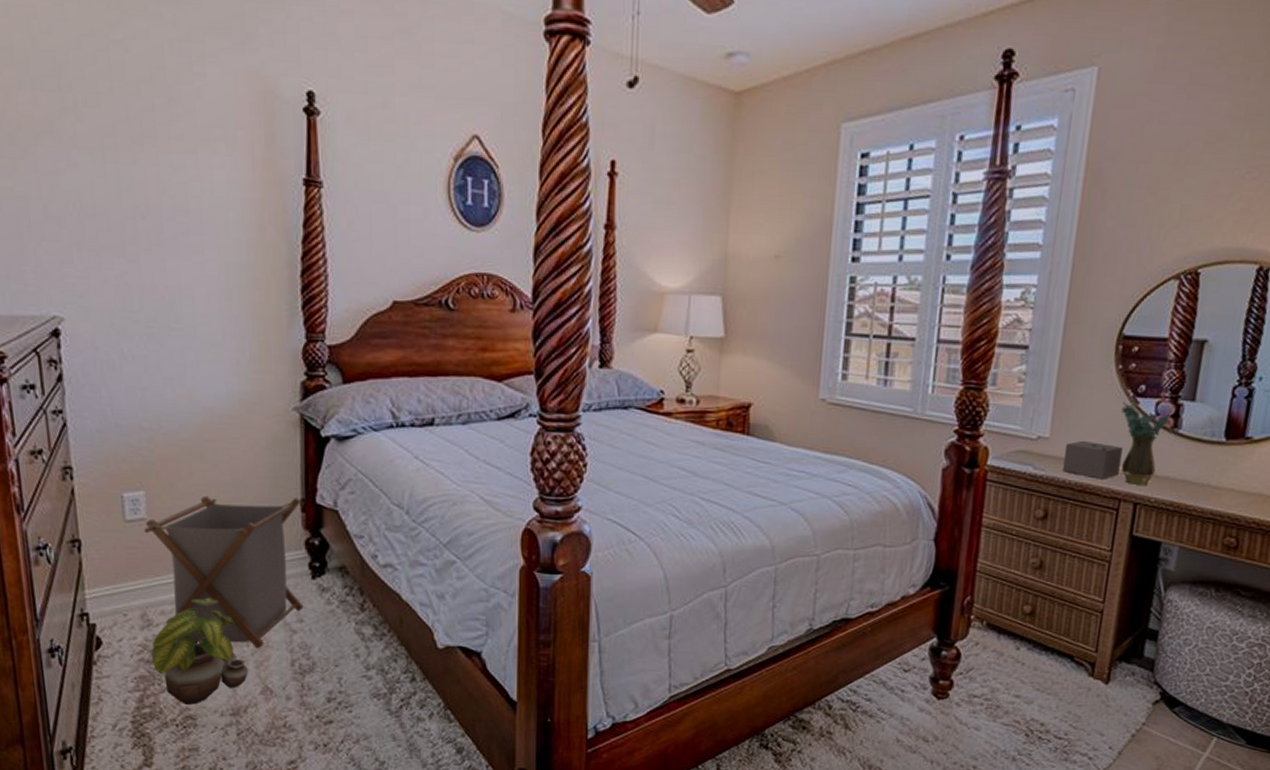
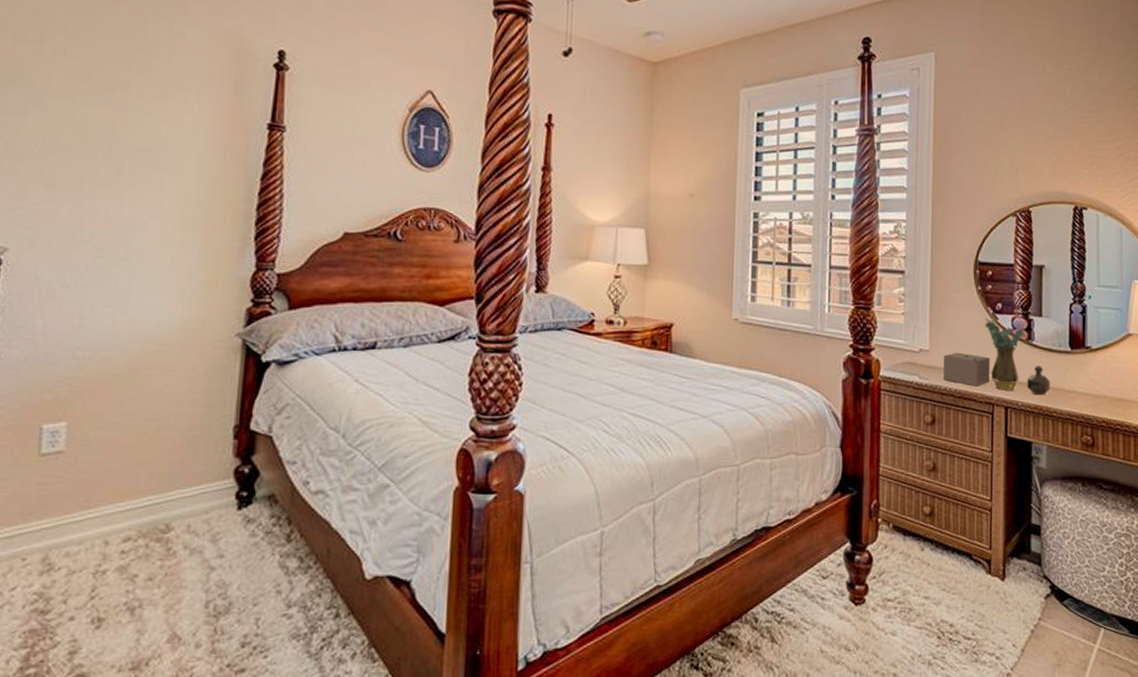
laundry basket: present [144,495,304,649] -> none [59,423,234,590]
potted plant: present [151,598,249,705] -> none [46,536,158,661]
perfume bottle: none [1163,458,1194,490] -> present [1027,366,1050,394]

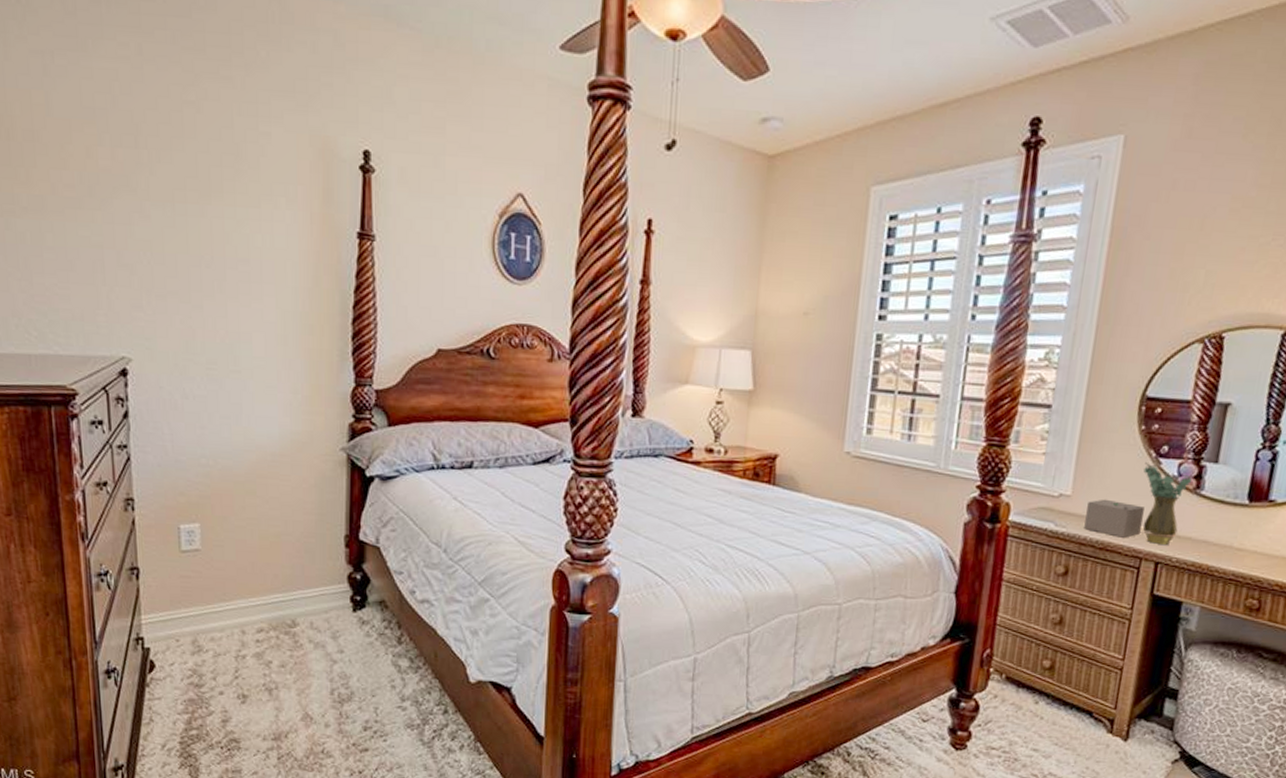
perfume bottle: present [1027,366,1050,394] -> none [1185,519,1216,551]

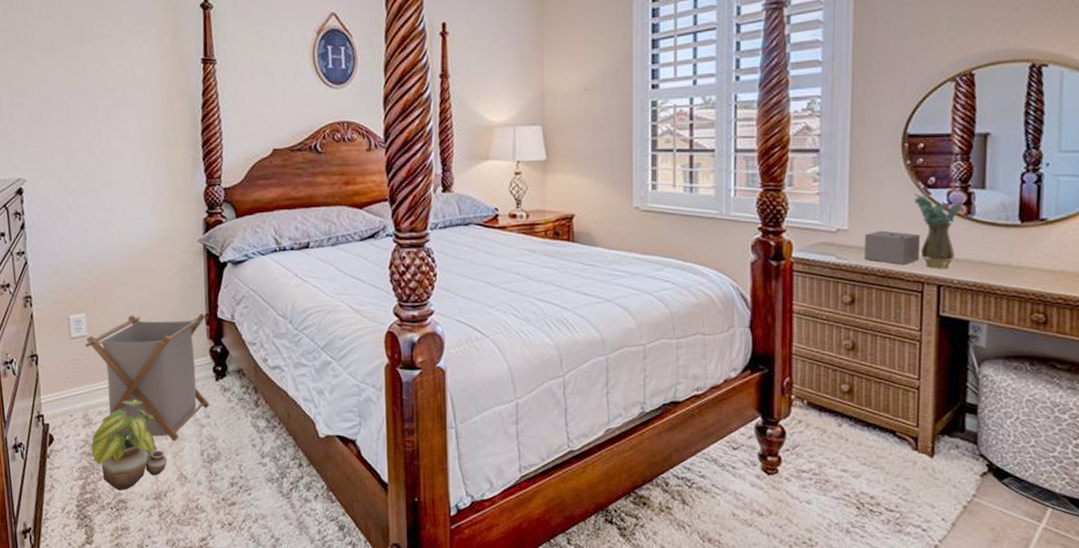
laundry basket: none [198,529,345,677] -> present [85,312,210,441]
potted plant: none [200,627,291,728] -> present [91,400,168,490]

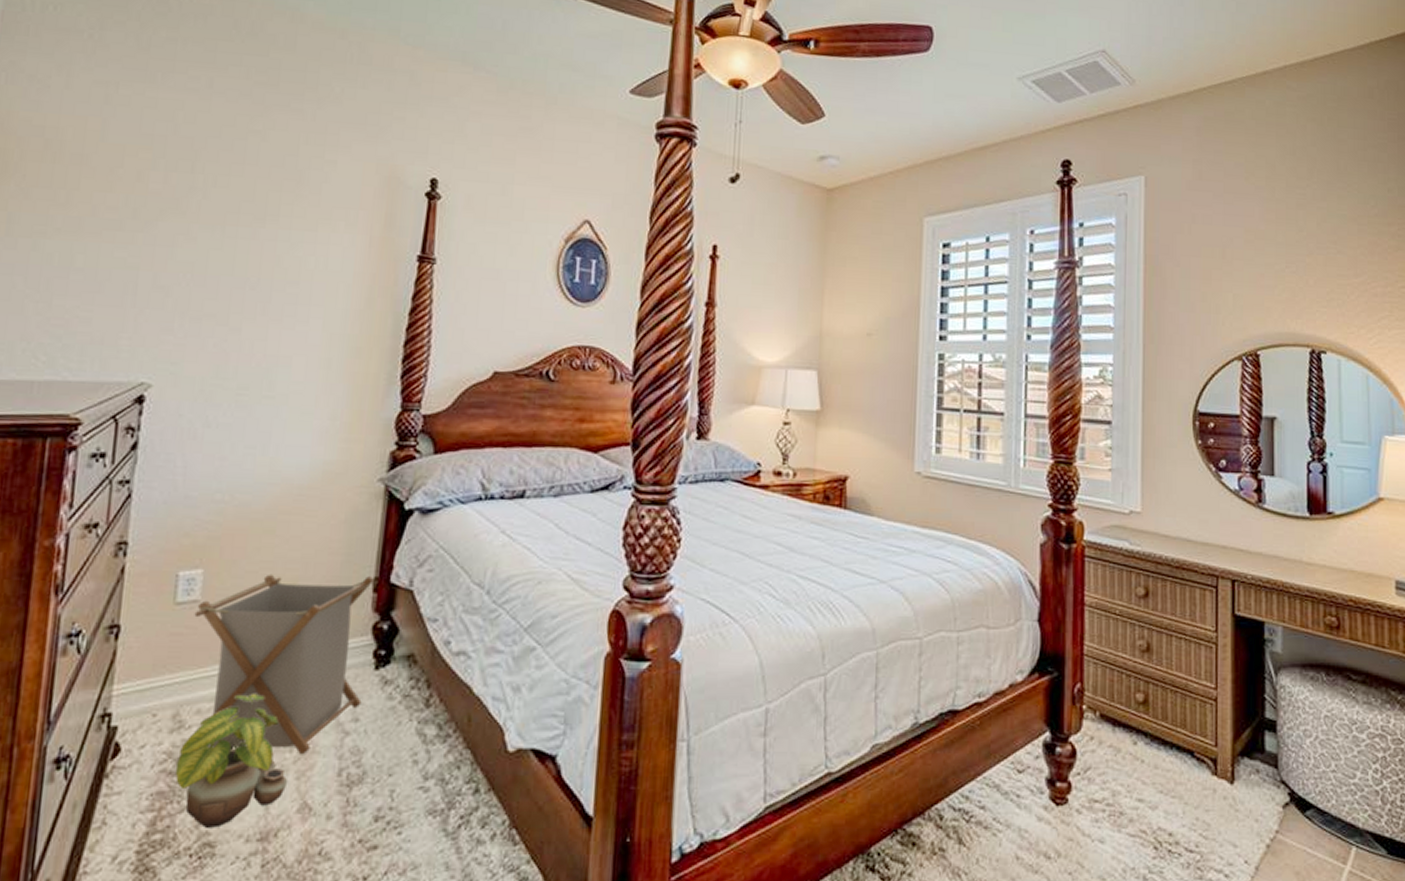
jewelry box: present [864,230,920,265] -> none [1158,515,1213,555]
vase: present [914,193,963,268] -> none [1207,476,1253,561]

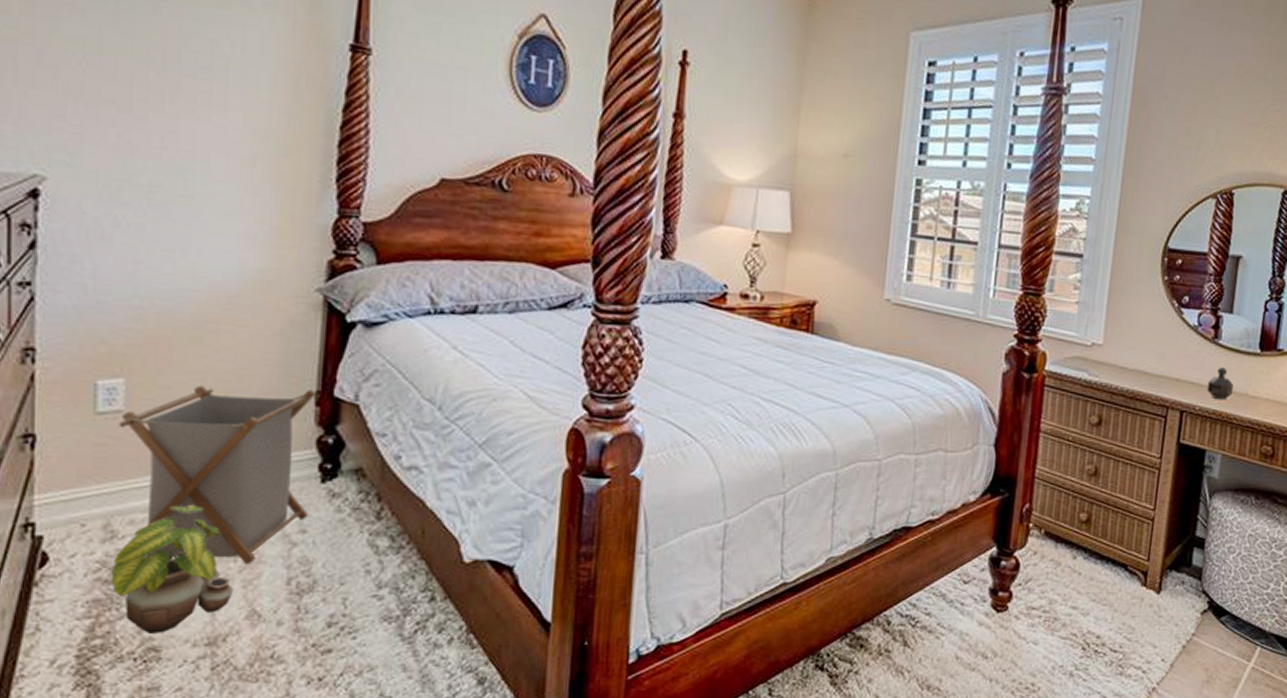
perfume bottle: none [1257,533,1285,567] -> present [1206,367,1234,399]

